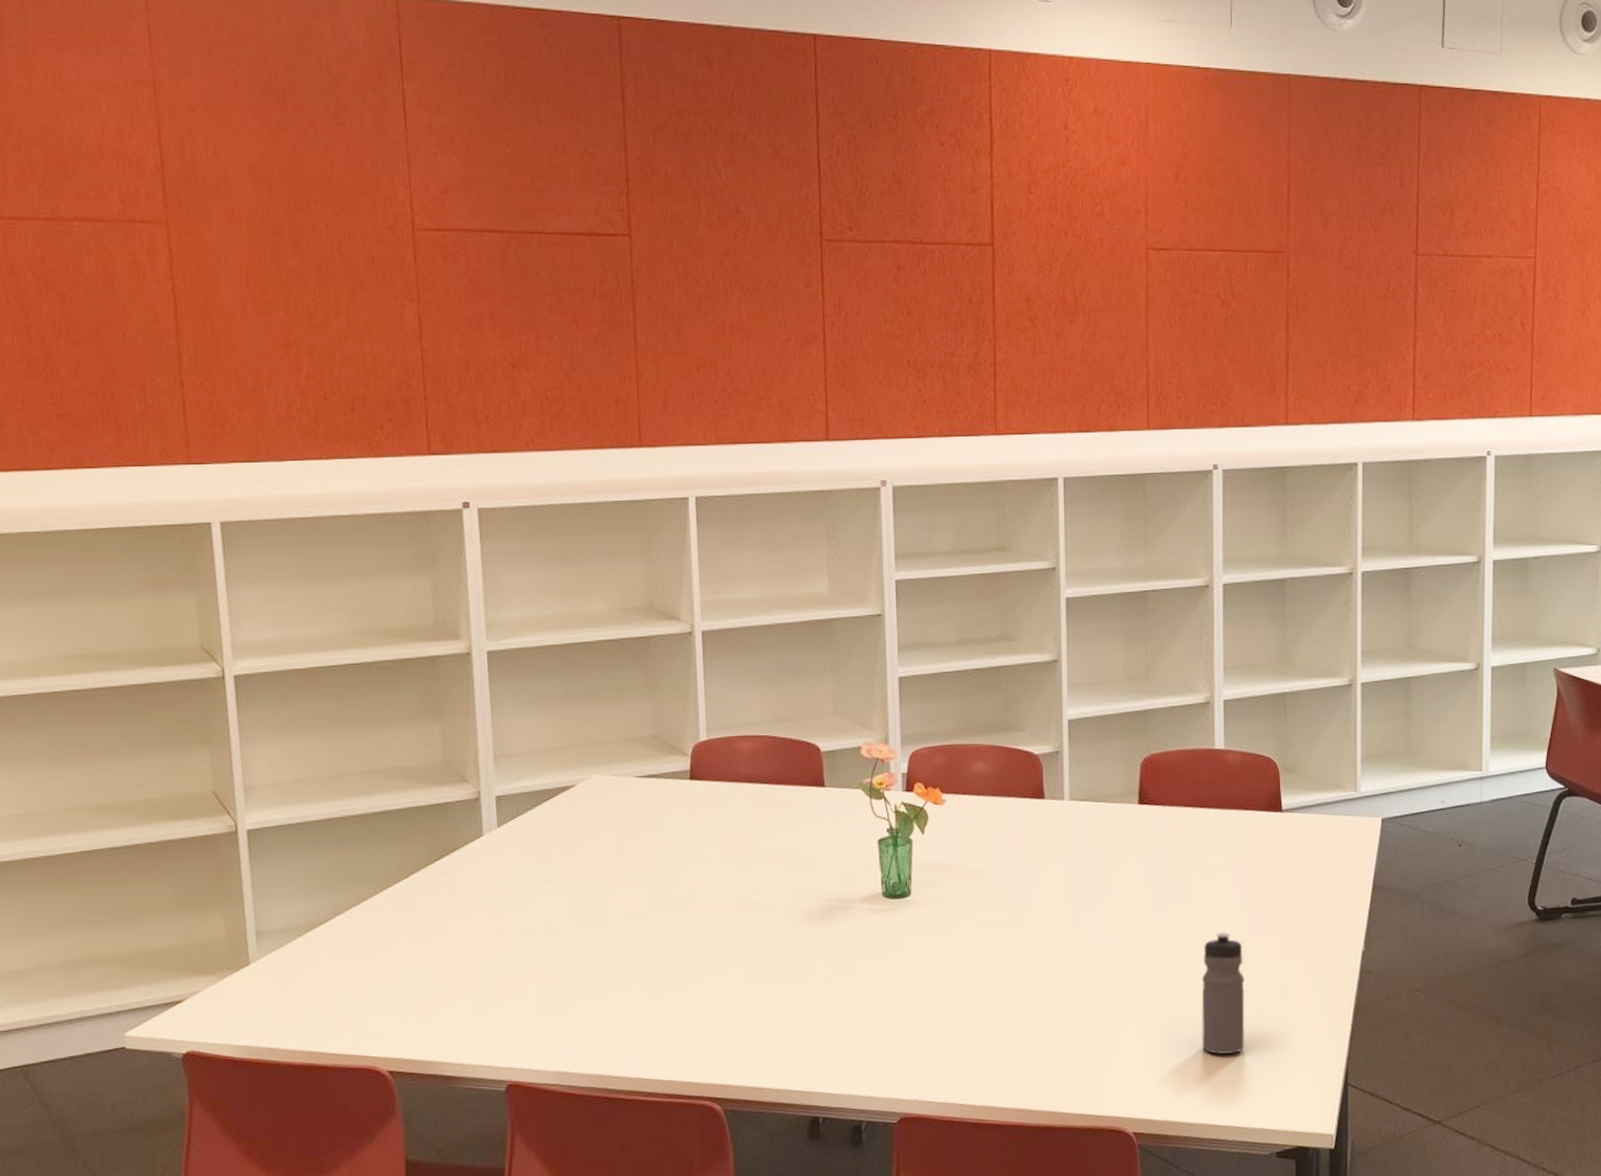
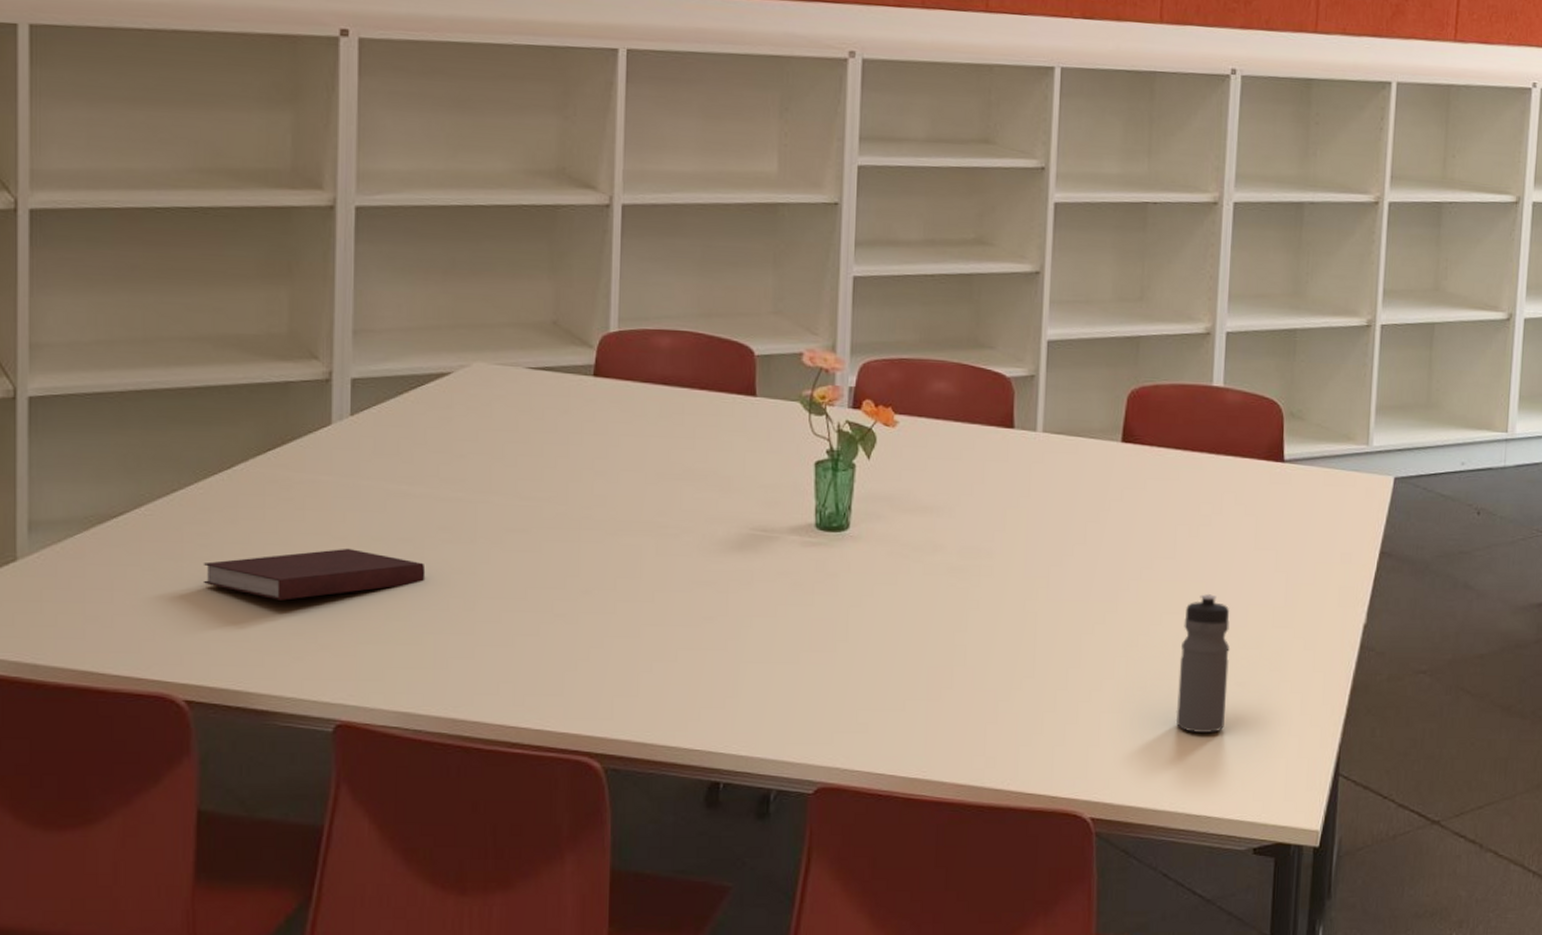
notebook: none [392,938,568,985] -> present [202,548,426,600]

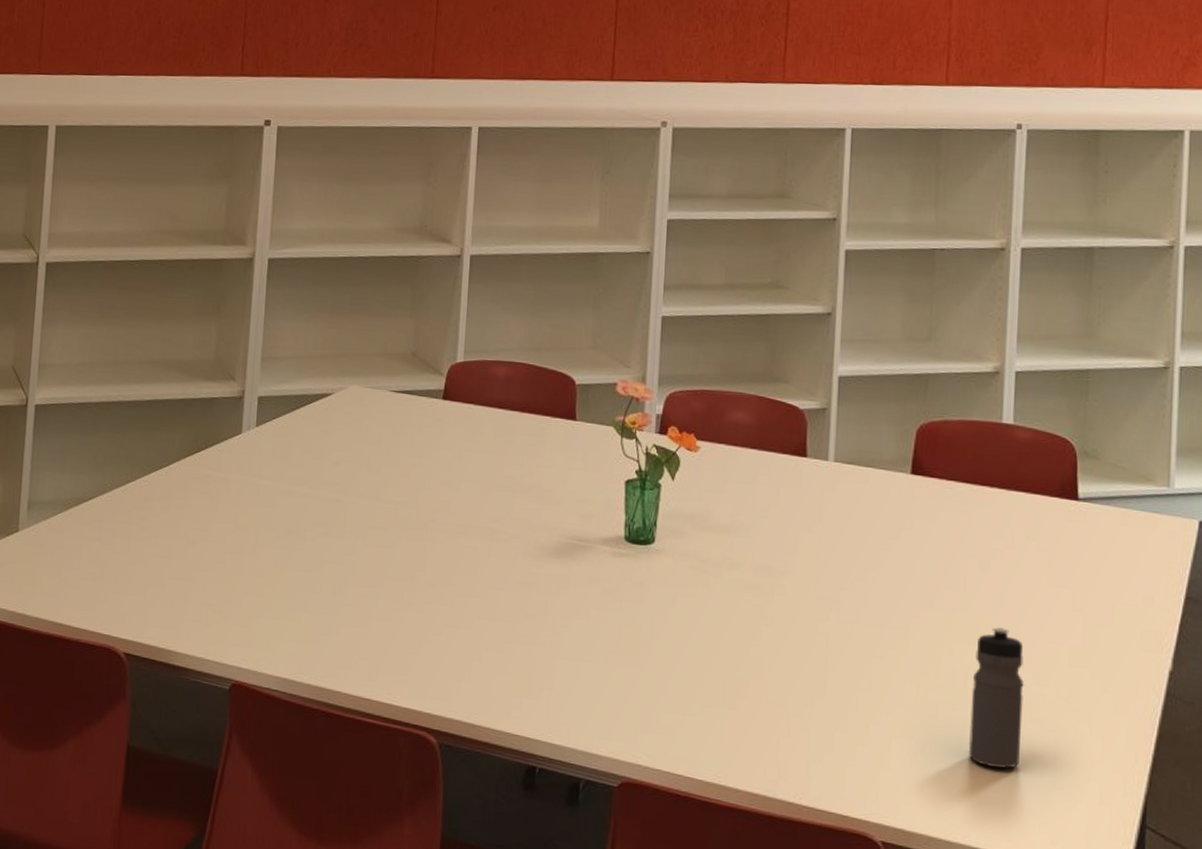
notebook: present [202,548,426,600] -> none [143,535,306,576]

